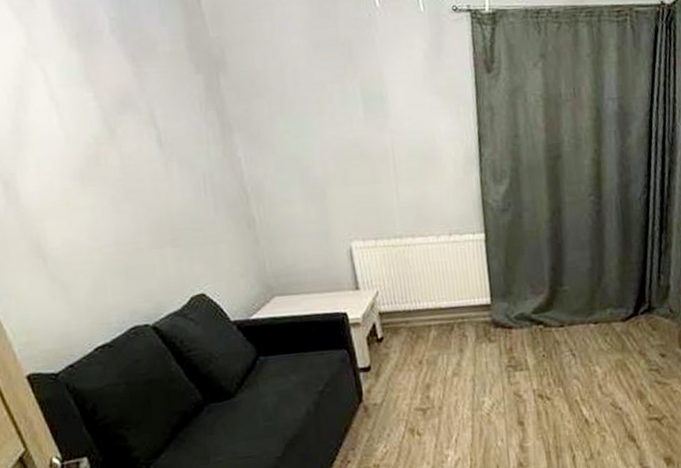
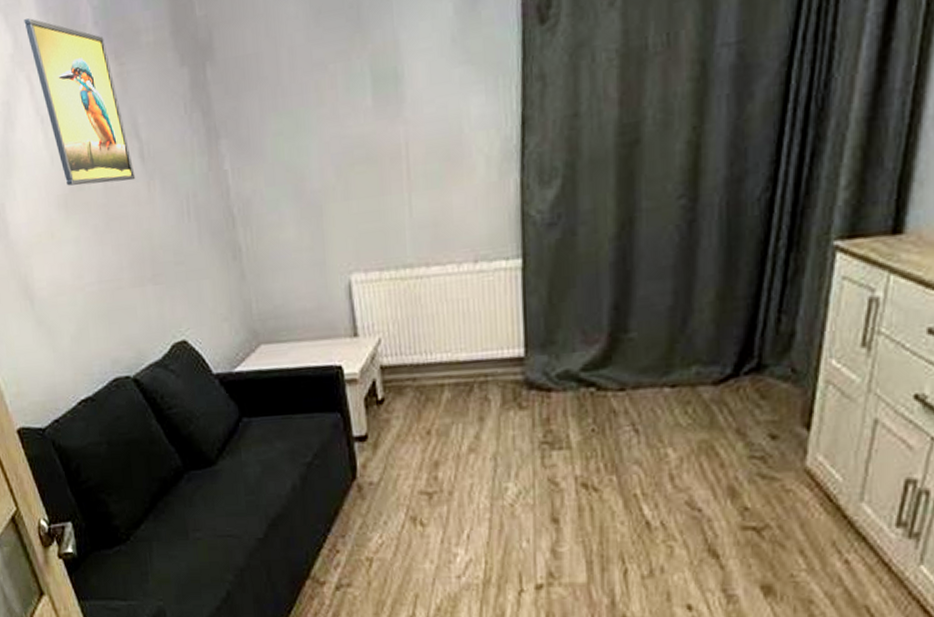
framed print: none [38,20,153,162] -> present [24,18,136,186]

